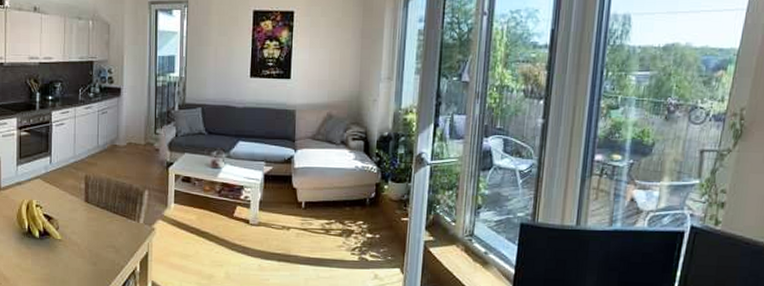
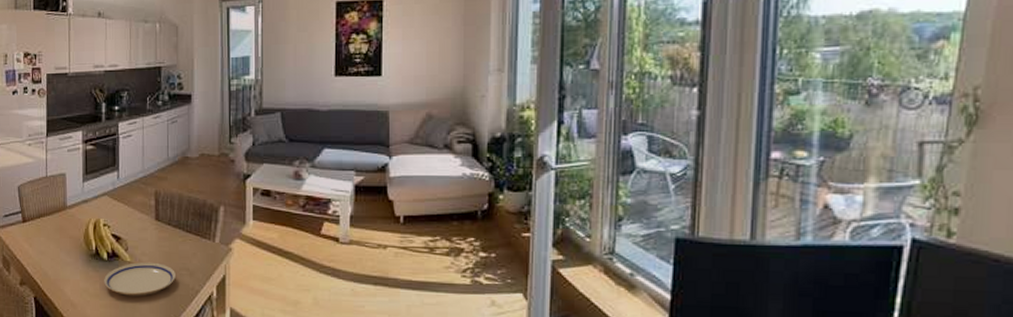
plate: none [36,240,103,271] -> present [104,262,175,297]

